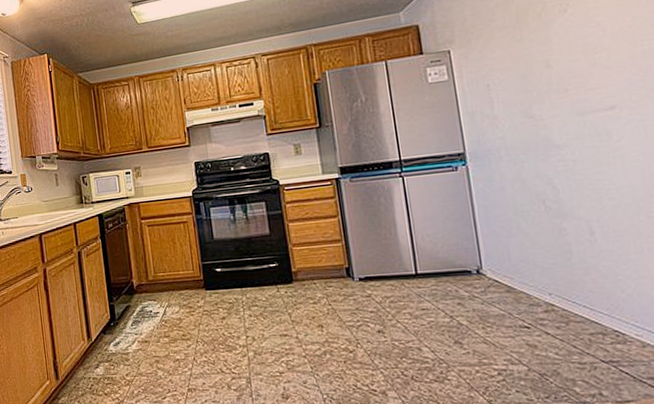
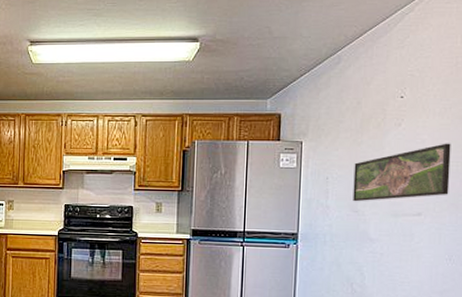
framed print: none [518,19,646,107] -> present [353,143,451,202]

